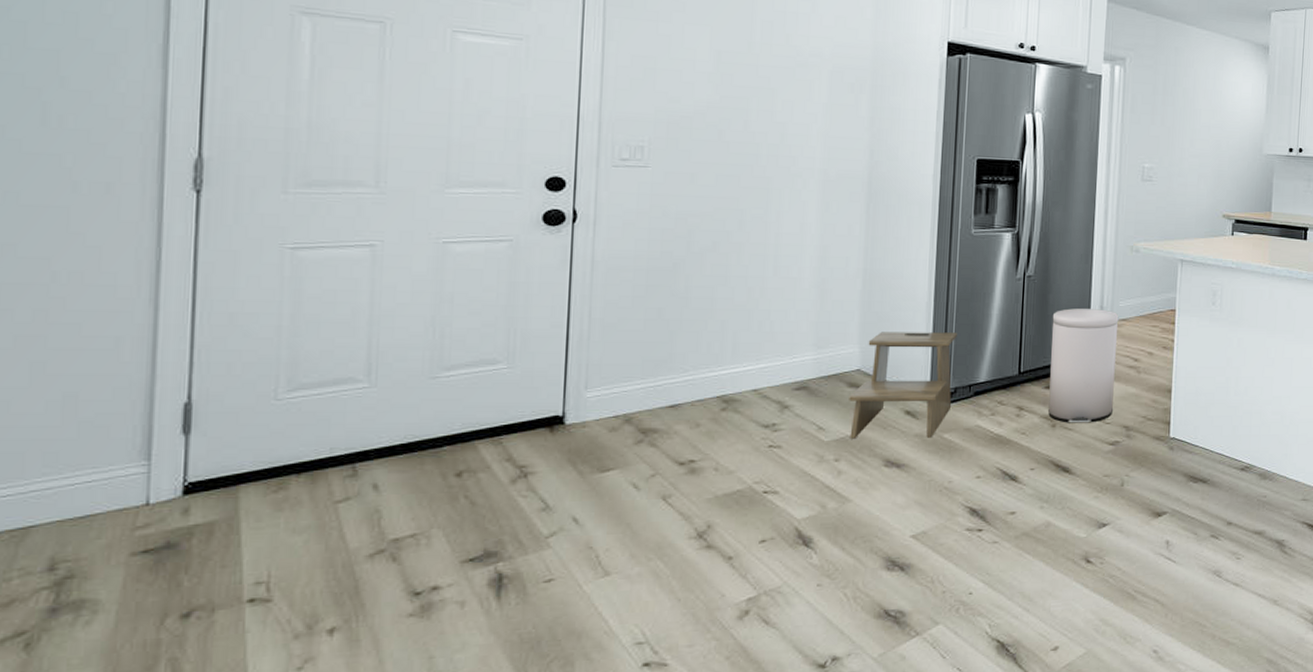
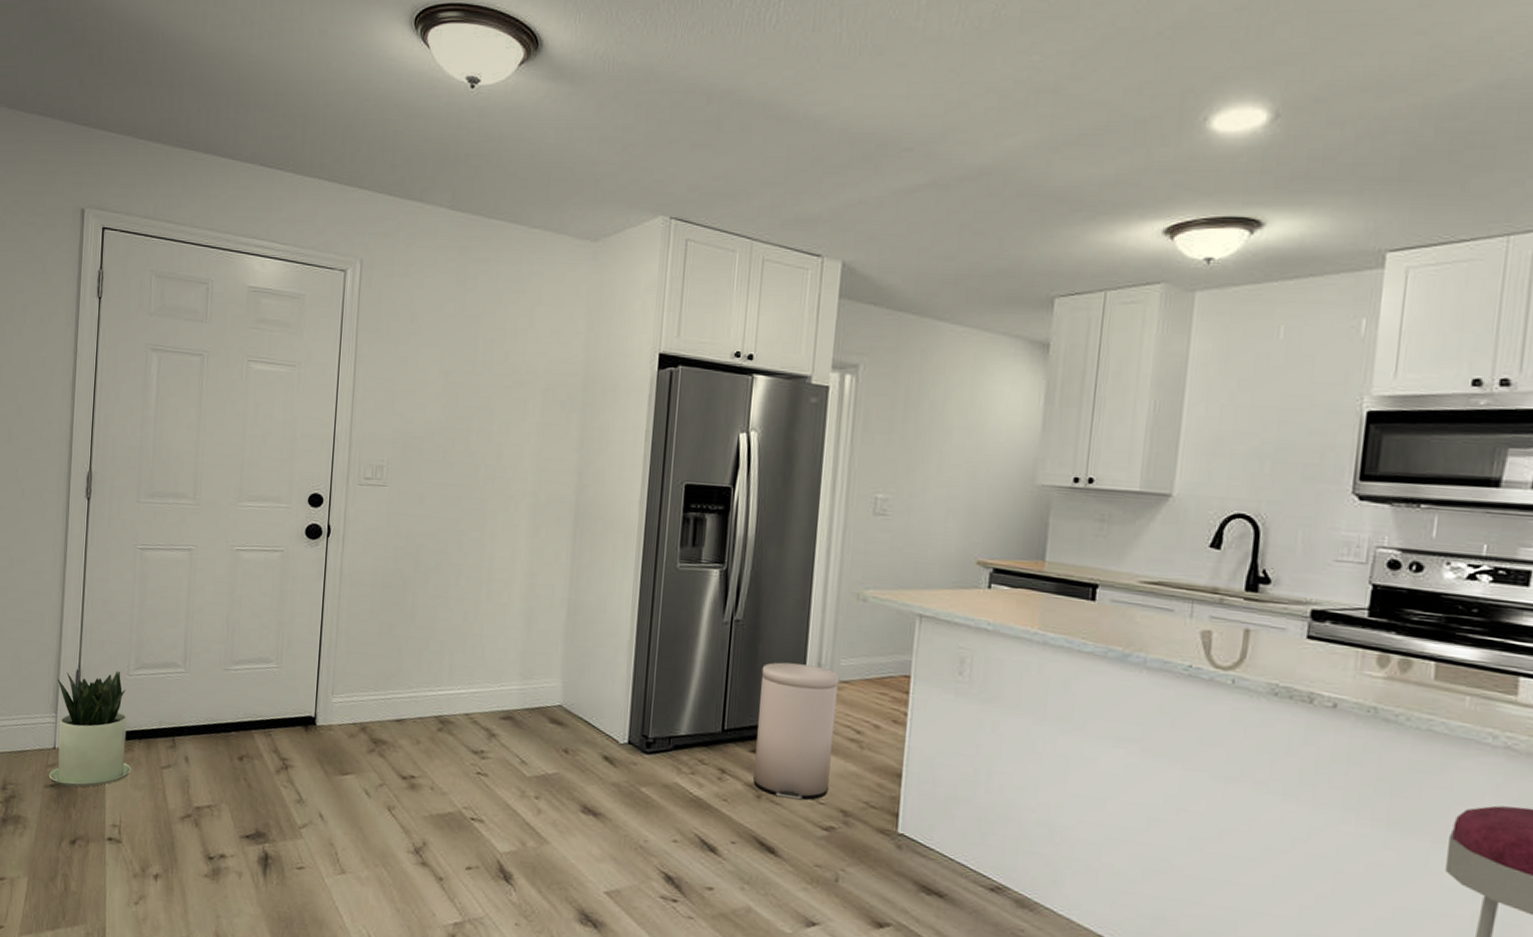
planter: none [138,396,285,549] -> present [49,670,131,787]
step stool: present [849,332,957,439] -> none [550,667,658,789]

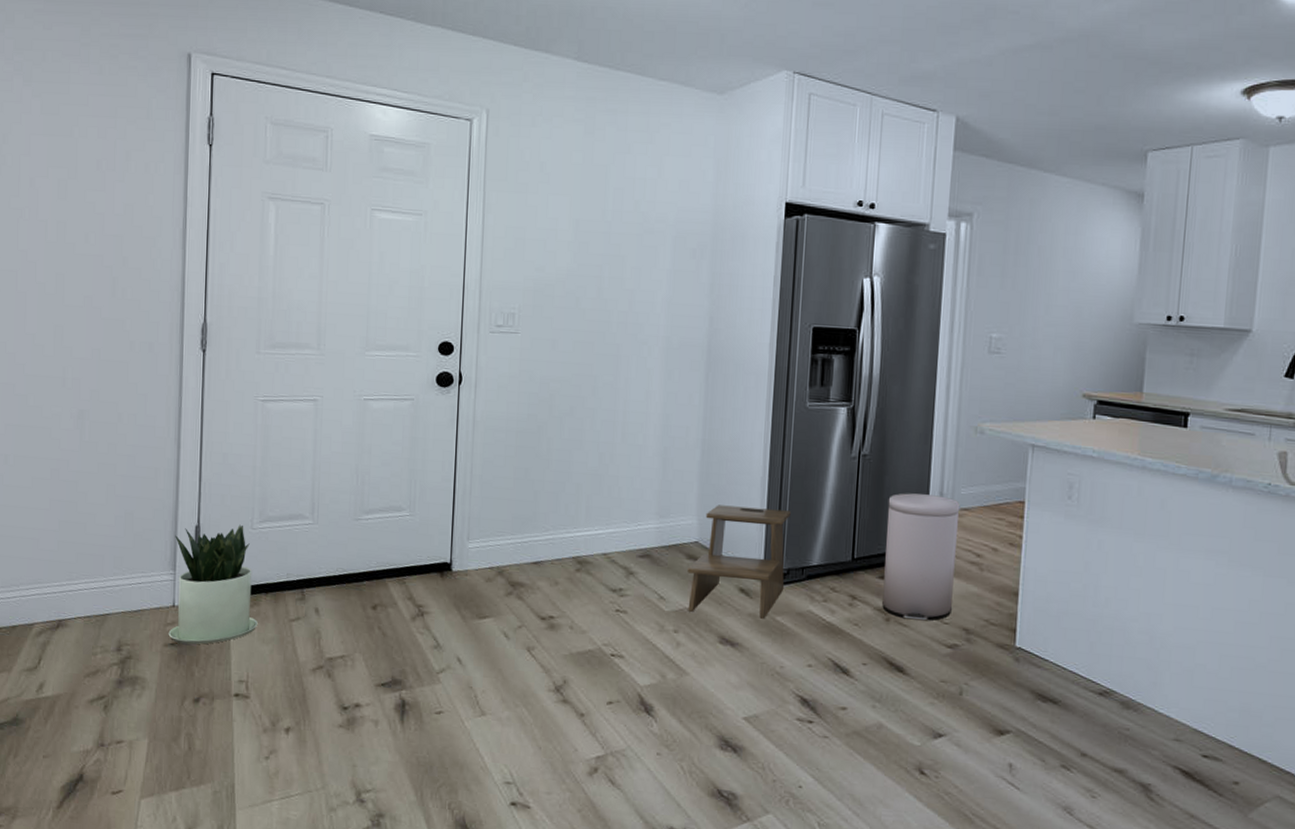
step stool: none [550,667,658,789] -> present [687,505,791,619]

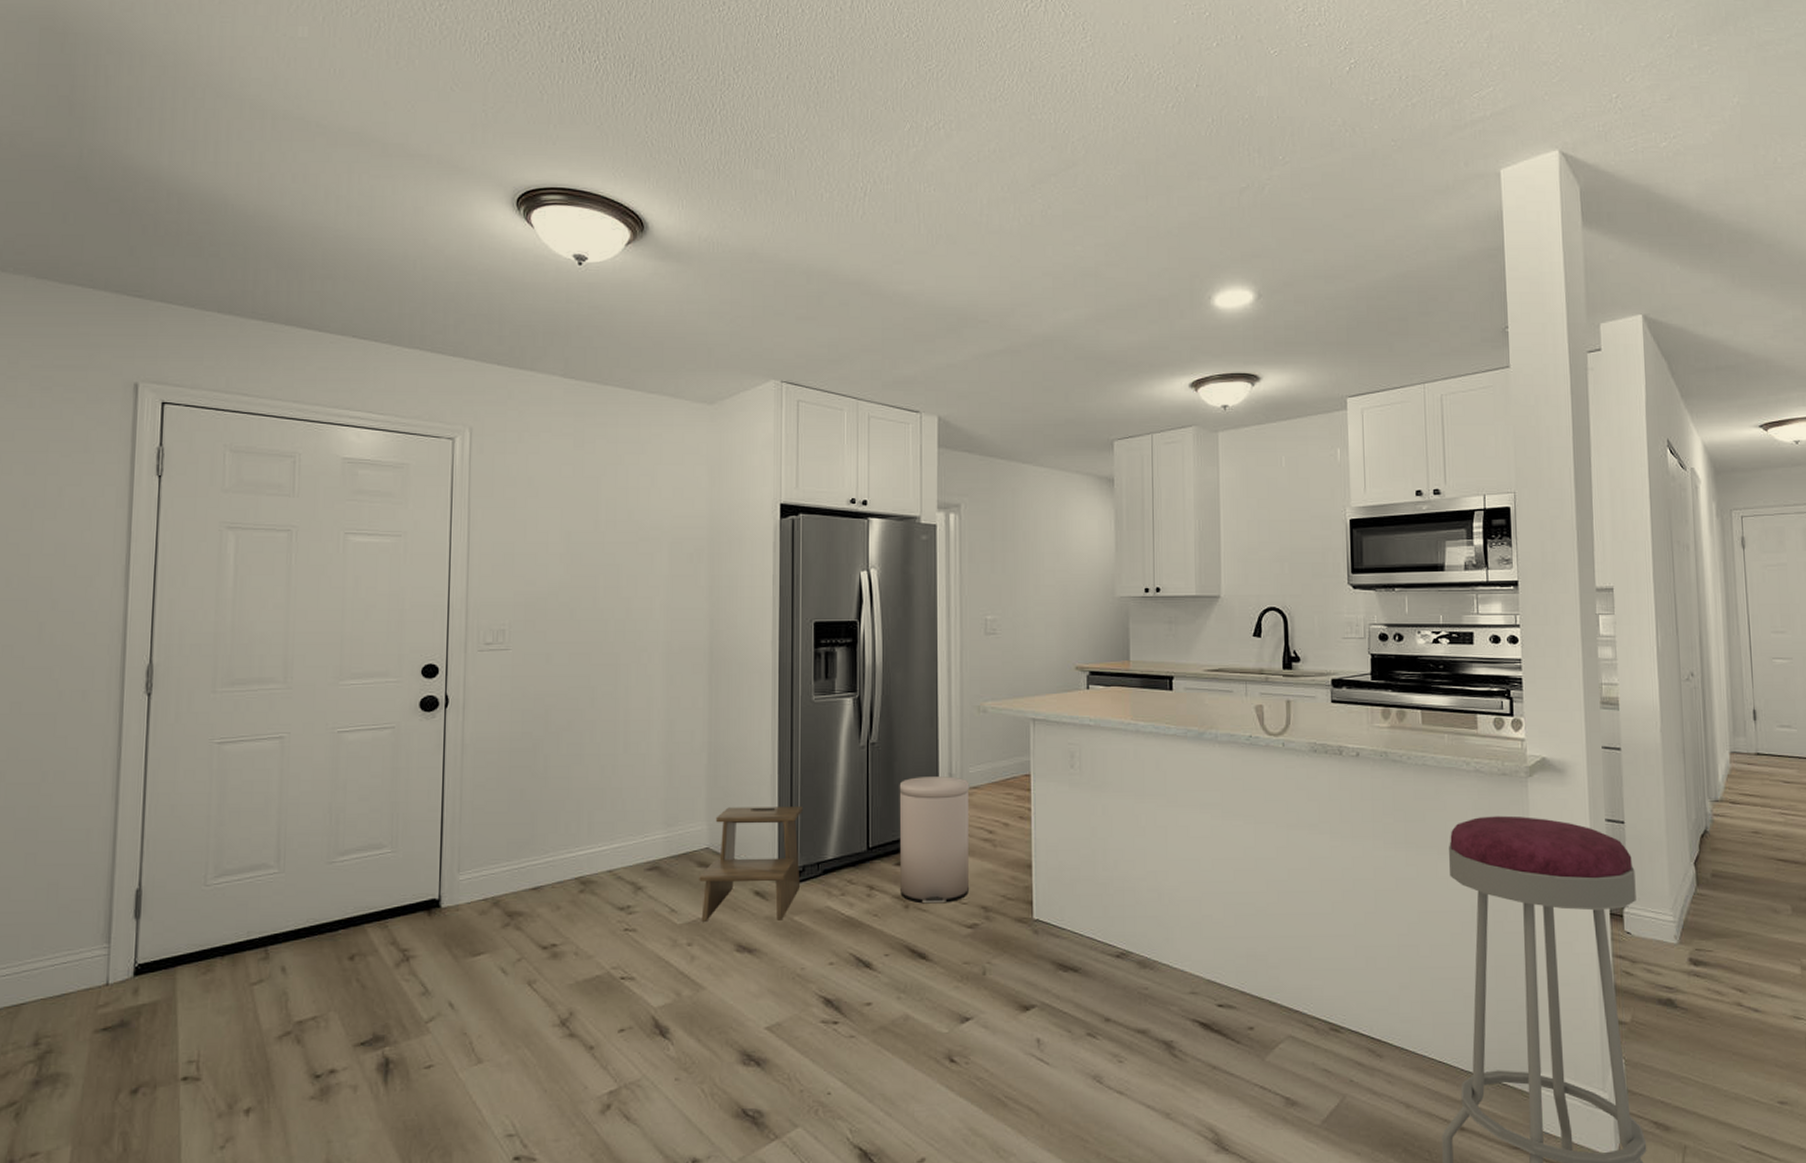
planter: present [168,524,258,645] -> none [100,882,212,1027]

